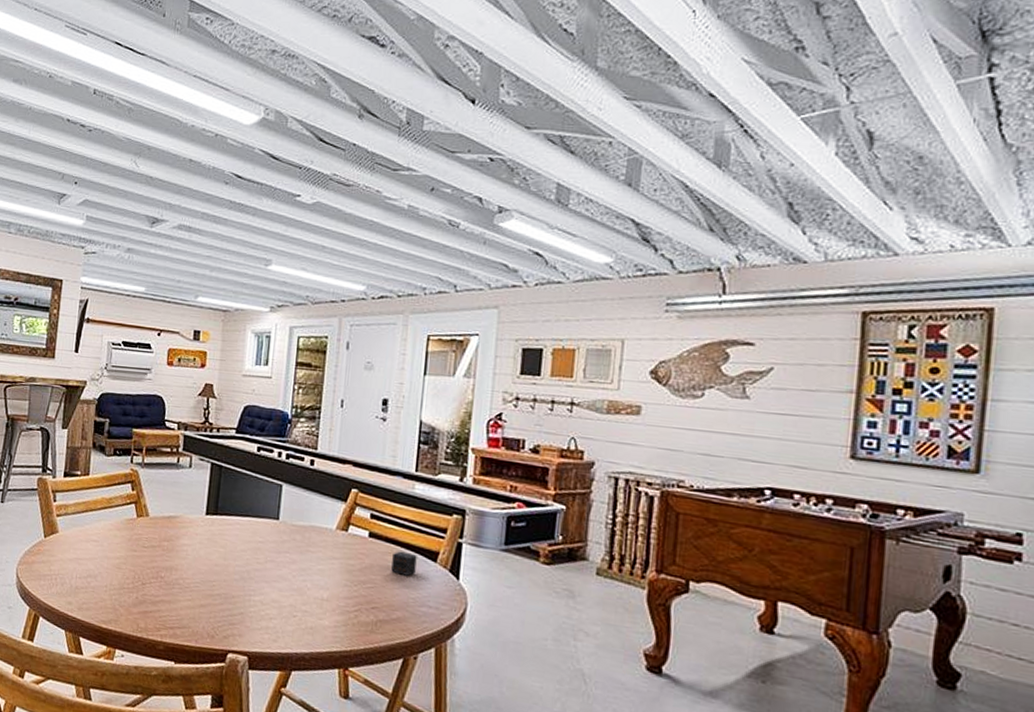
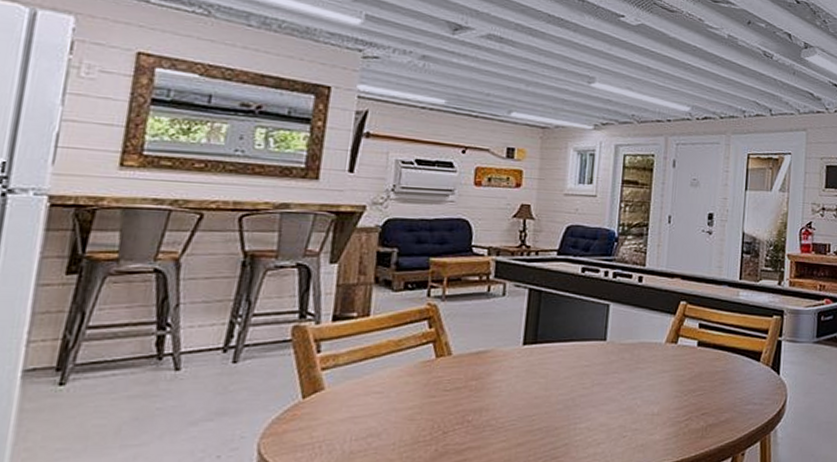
dice: present [391,551,417,576] -> none [719,356,743,378]

